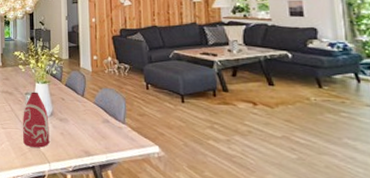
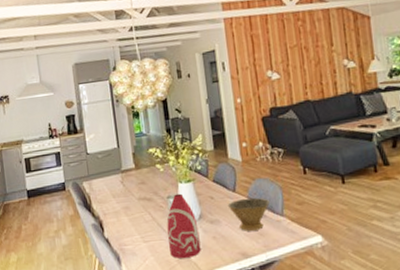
bowl: none [76,103,113,133] -> present [227,197,270,231]

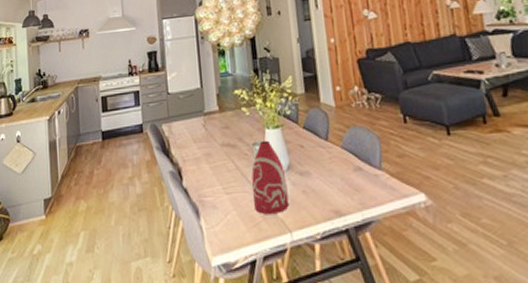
bowl: present [227,197,270,231] -> none [319,147,366,186]

